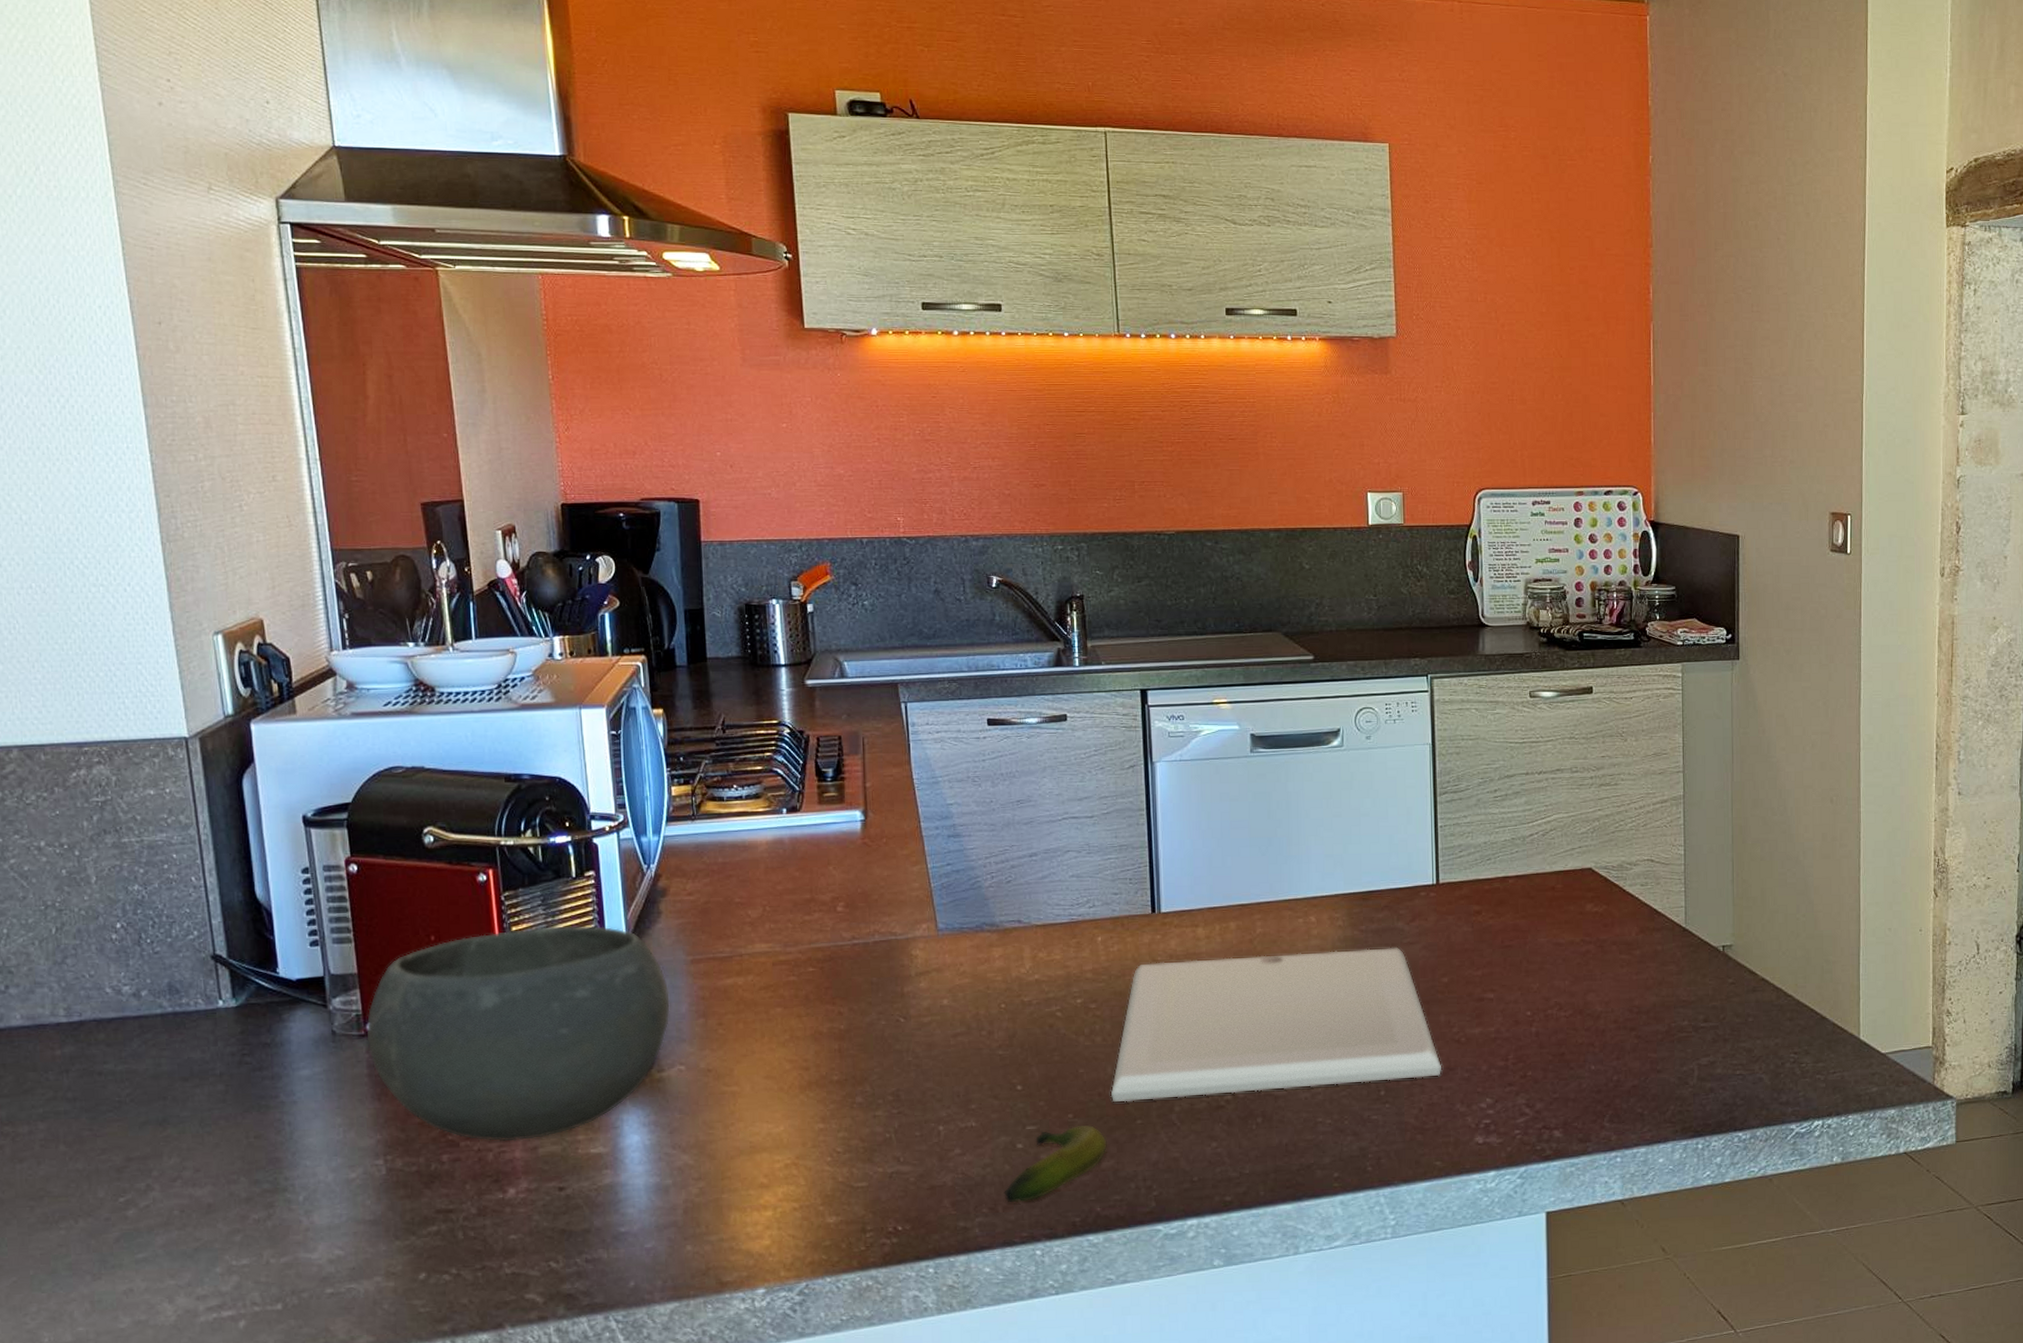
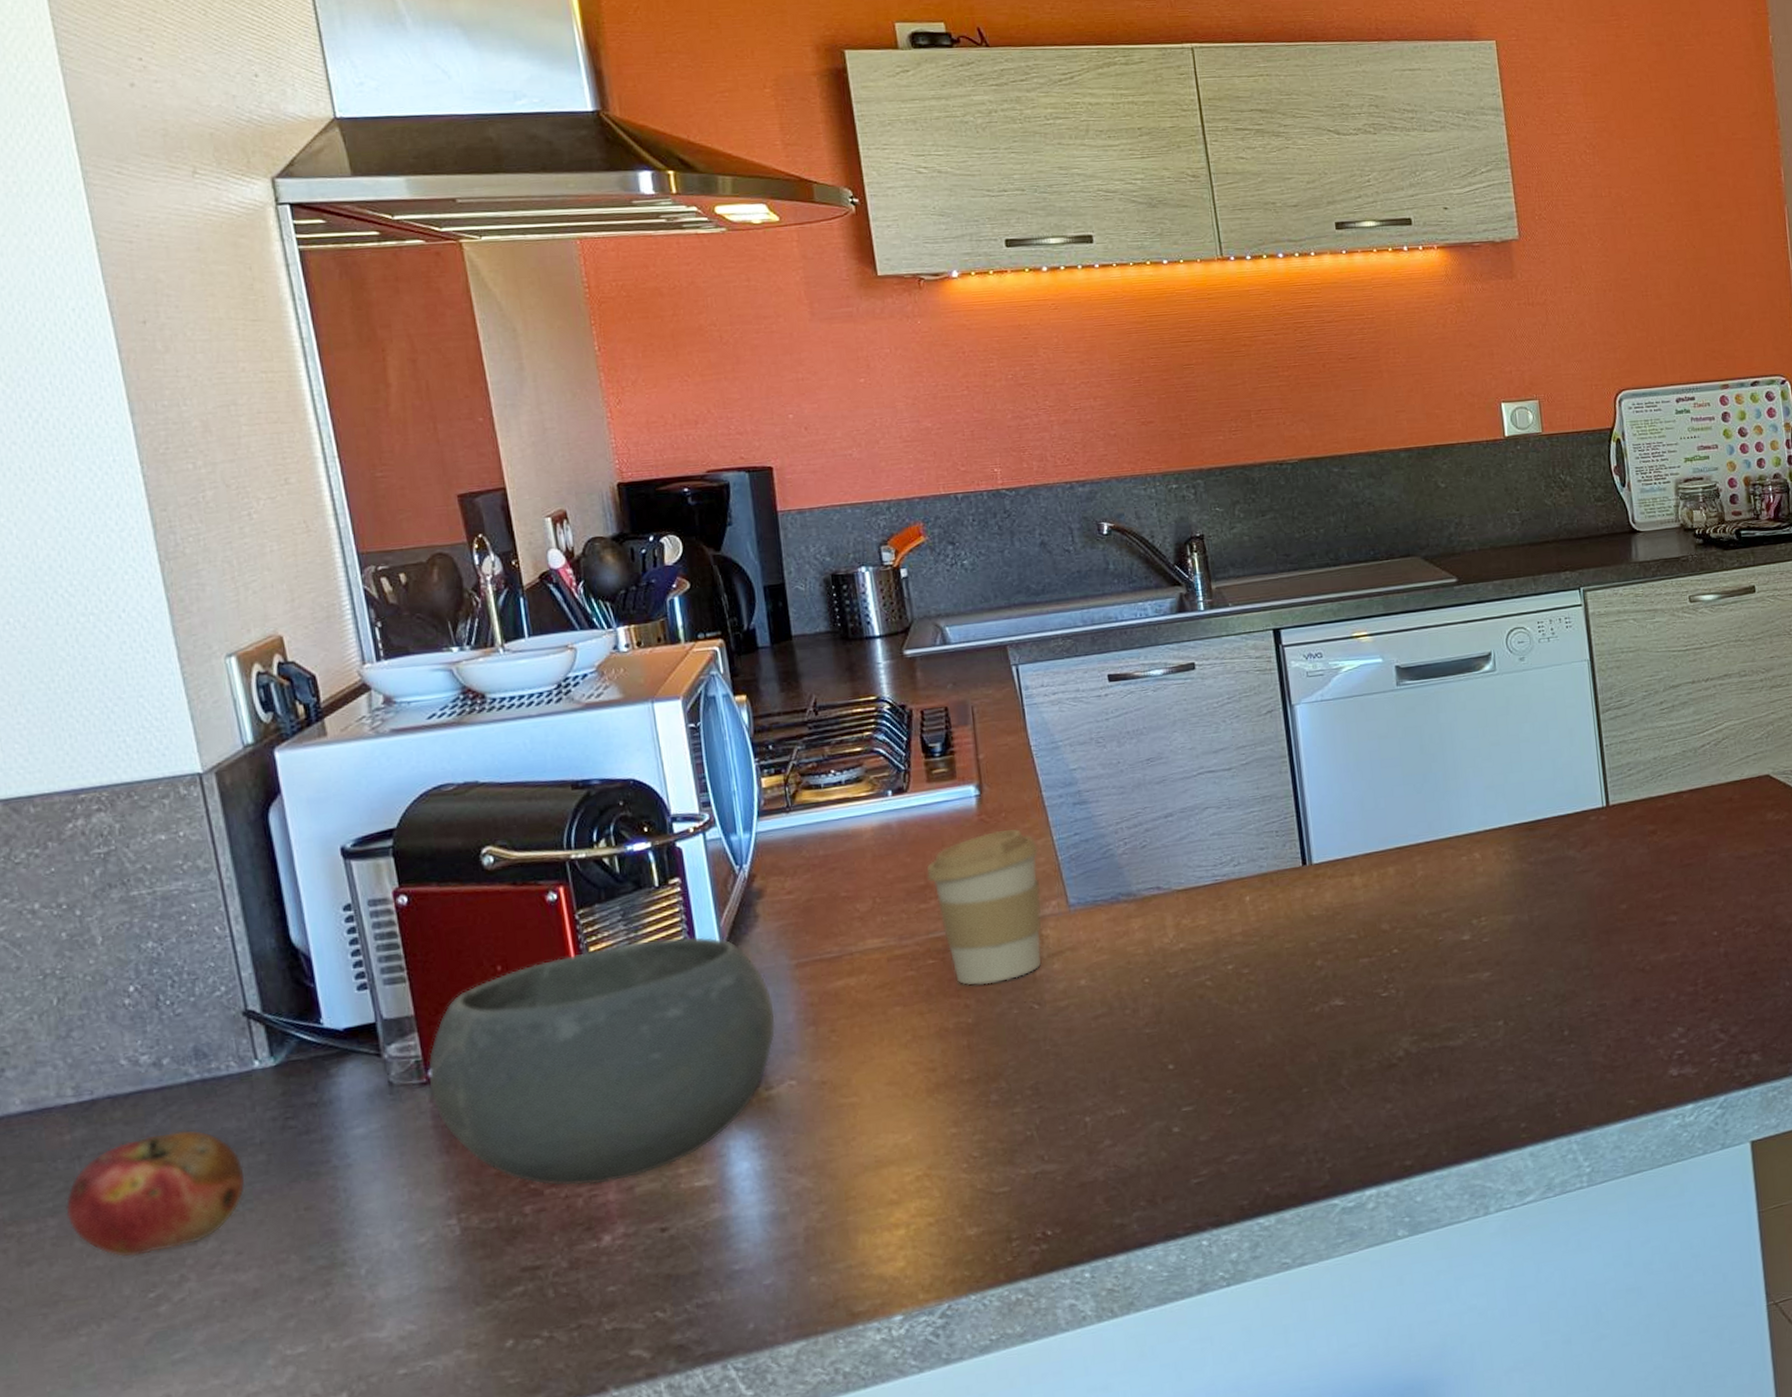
fruit: none [53,1057,205,1163] -> present [65,1130,245,1257]
coffee cup: none [813,854,915,995] -> present [927,828,1042,985]
banana: present [1004,1124,1107,1203] -> none [1162,1098,1272,1193]
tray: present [1110,948,1442,1102] -> none [1271,877,1628,1072]

